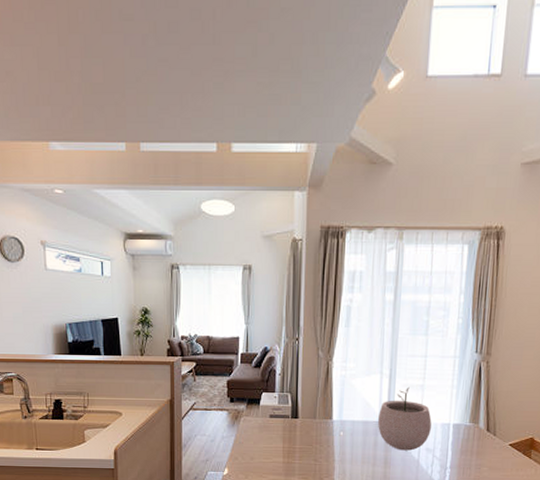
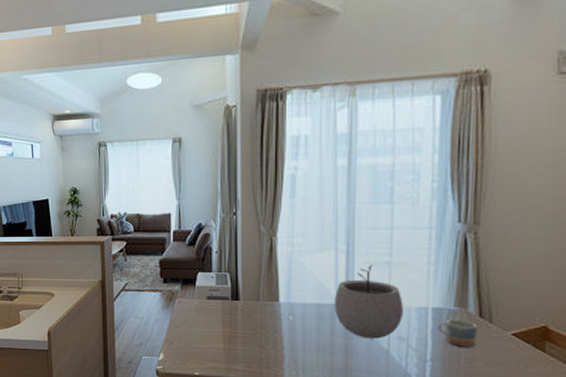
mug: none [456,433,485,457] -> present [438,319,477,349]

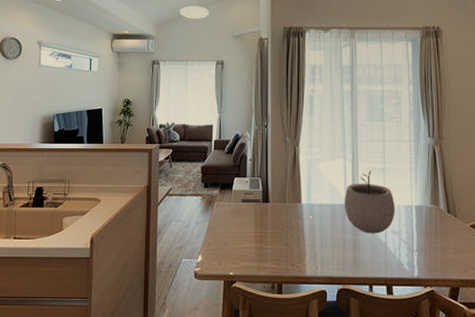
mug: present [438,319,477,349] -> none [420,215,447,239]

